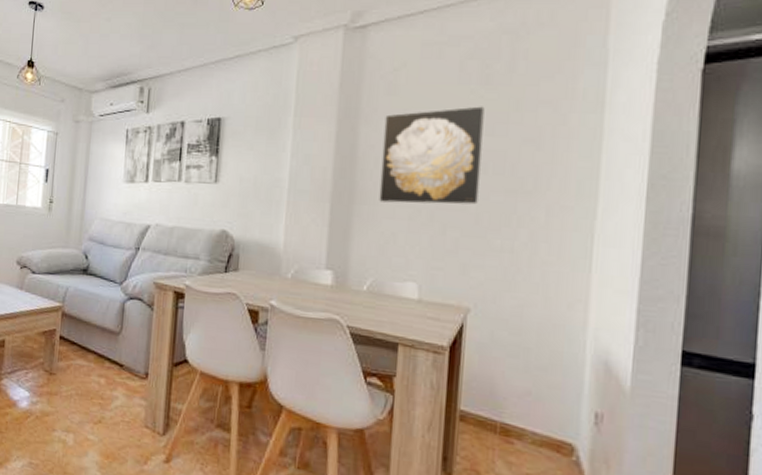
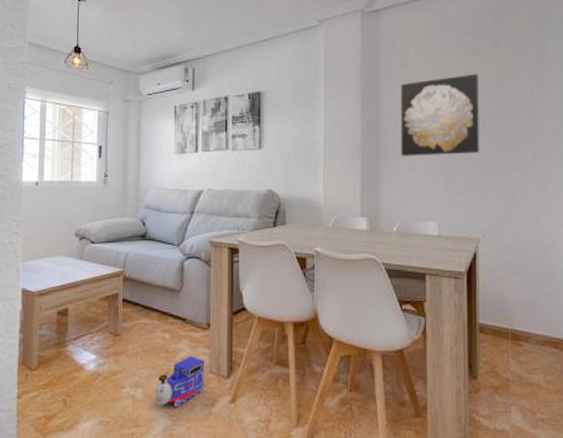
toy train: none [85,406,140,460] -> present [155,356,205,407]

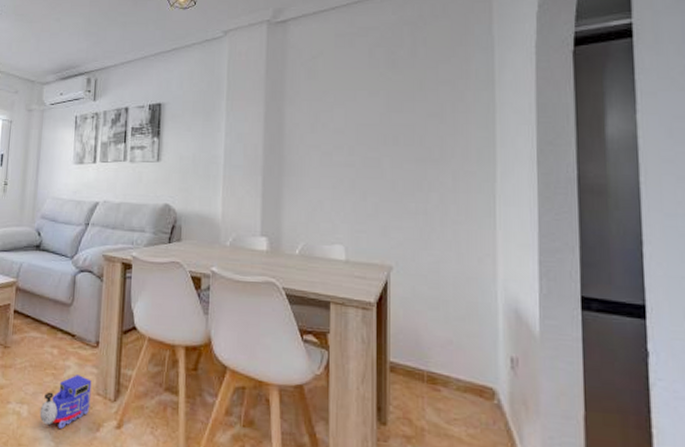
wall art: present [400,73,479,156] -> none [305,87,393,174]

